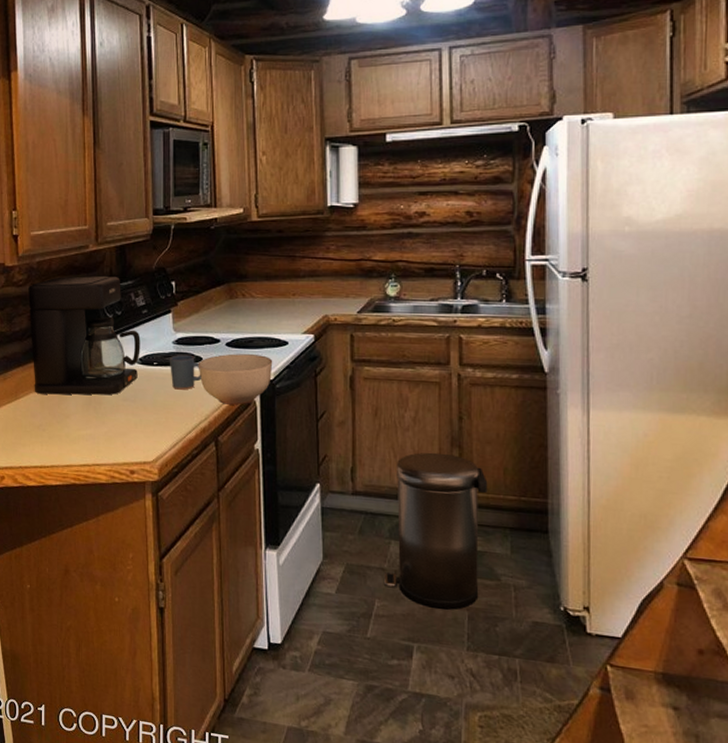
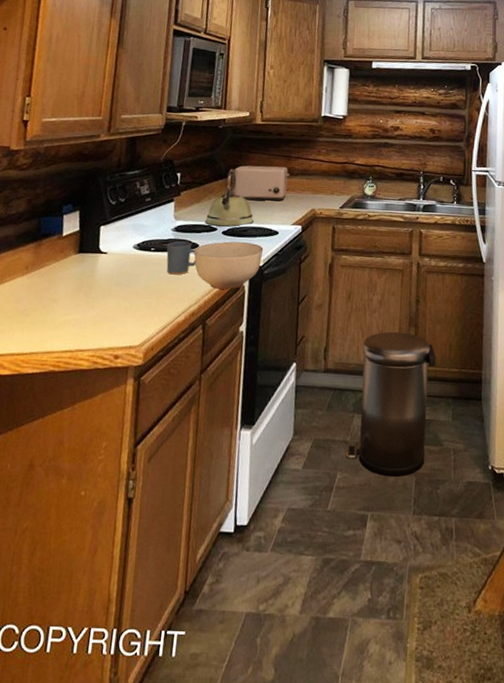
coffee maker: present [28,276,140,395] -> none [22,163,141,280]
kettle: none [207,273,259,338] -> present [205,168,254,227]
toaster: none [232,268,296,308] -> present [234,165,290,201]

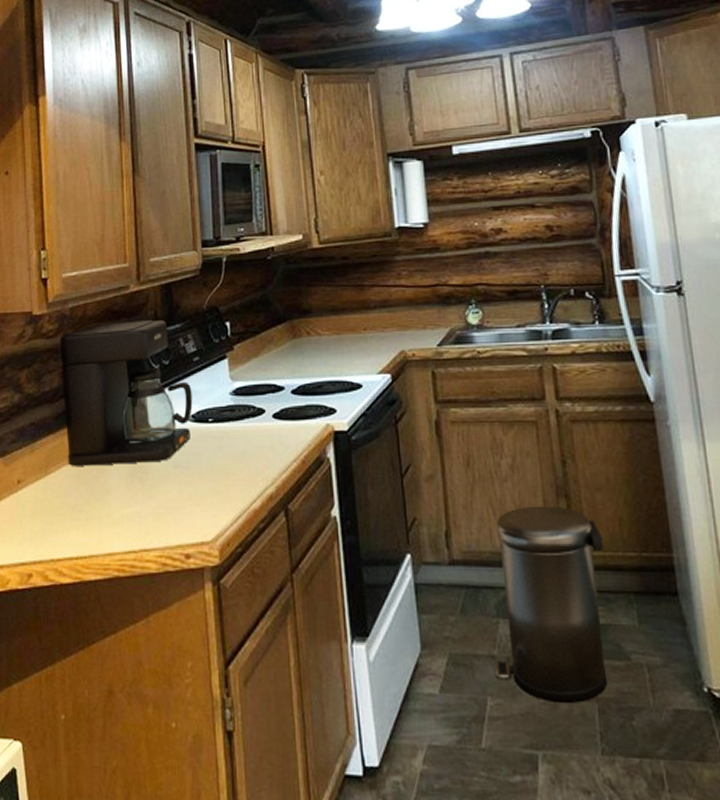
coffee maker: none [22,163,141,280] -> present [60,320,193,466]
mug: present [166,241,196,275] -> none [226,406,265,450]
bowl: present [193,241,264,290] -> none [260,402,347,464]
kettle: present [205,168,254,227] -> none [269,308,328,384]
toaster: present [234,165,290,201] -> none [294,299,366,348]

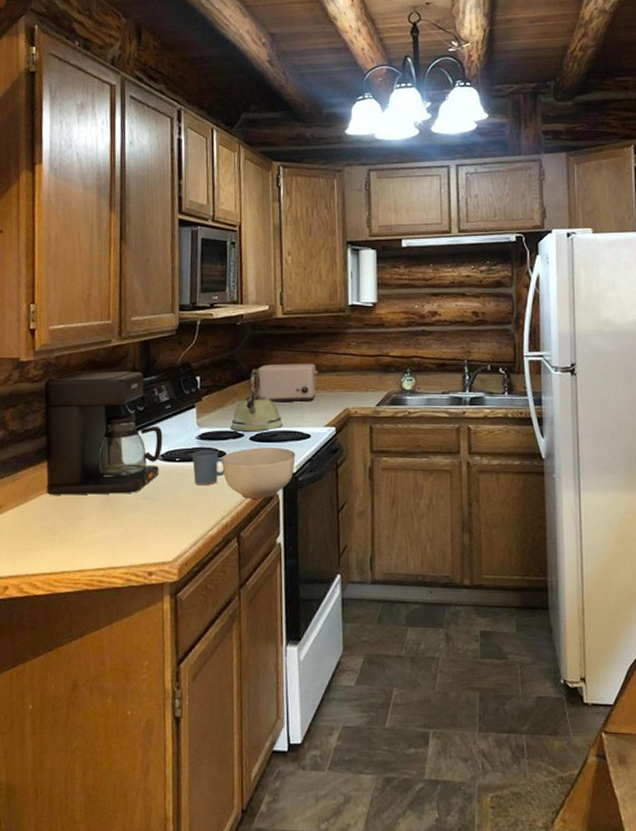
mug: none [226,406,265,450] -> present [192,449,225,486]
bowl: none [260,402,347,464] -> present [221,448,296,499]
kettle: none [269,308,328,384] -> present [231,368,283,432]
toaster: none [294,299,366,348] -> present [257,363,319,403]
pedal bin: present [494,505,608,703] -> none [401,538,495,692]

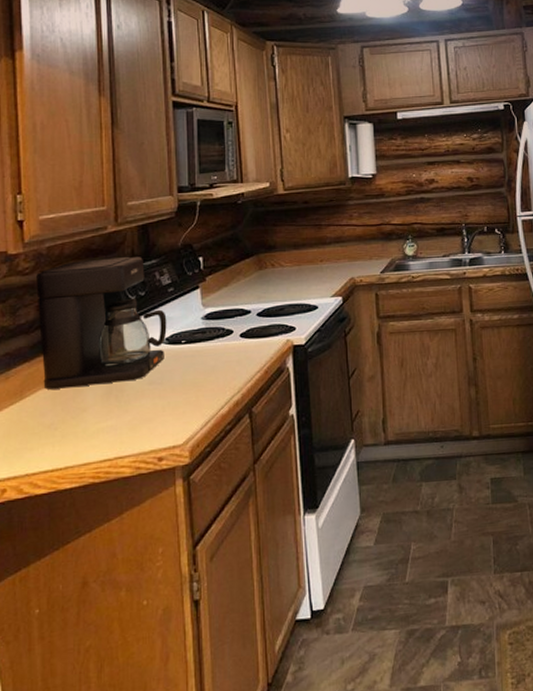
mug: present [192,449,225,486] -> none [198,328,233,366]
bowl: present [221,448,296,499] -> none [228,321,304,374]
kettle: present [231,368,283,432] -> none [237,245,289,309]
toaster: present [257,363,319,403] -> none [261,236,323,277]

